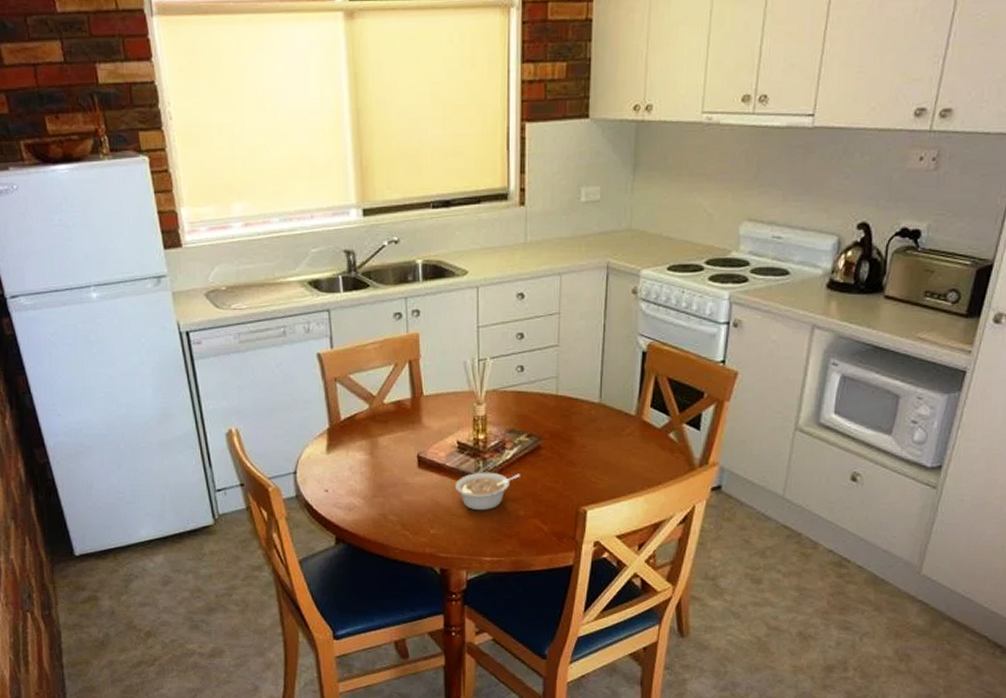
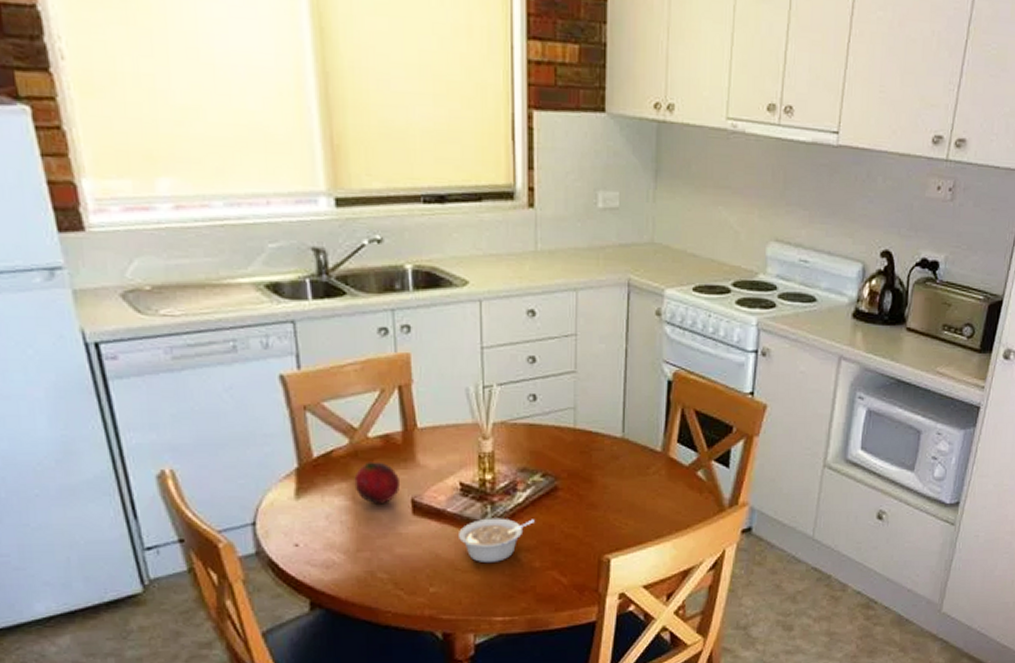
fruit: none [372,423,408,459] -> present [354,462,399,505]

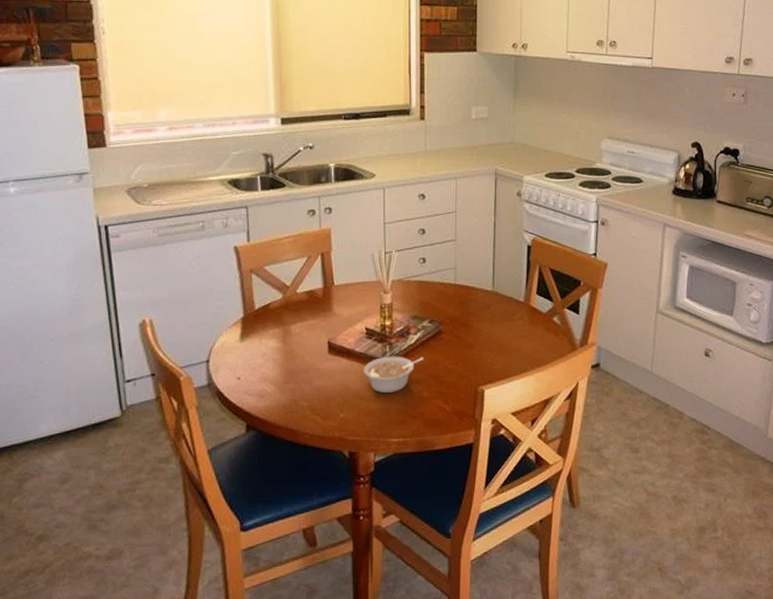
fruit: present [354,462,399,505] -> none [285,312,319,346]

